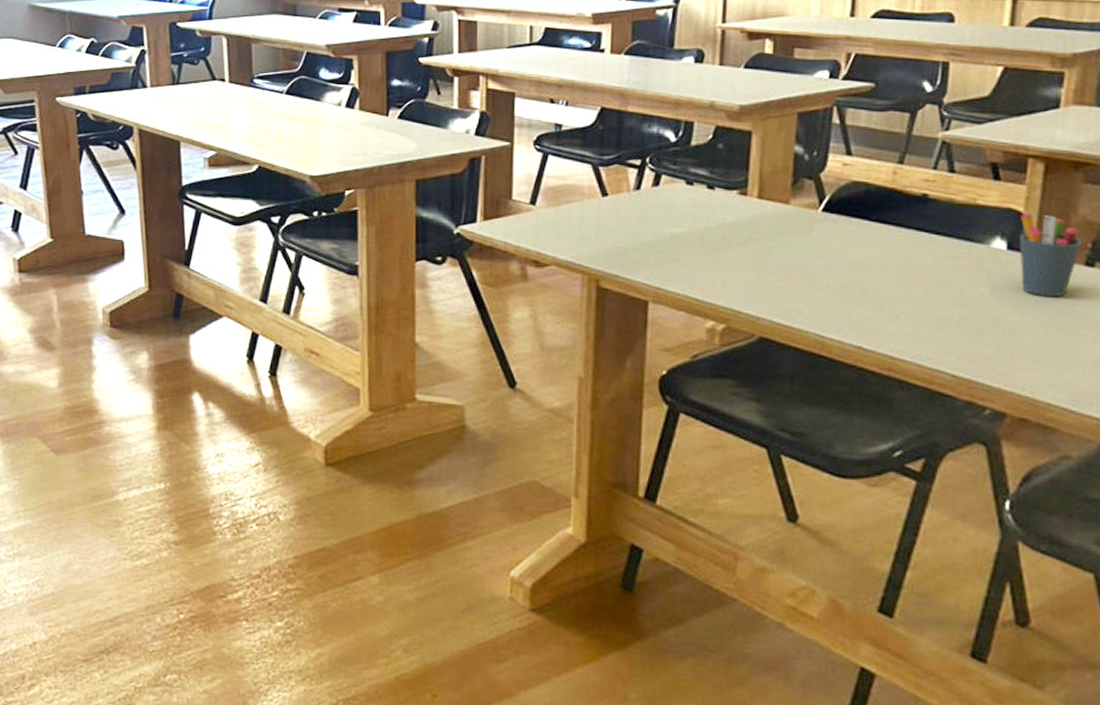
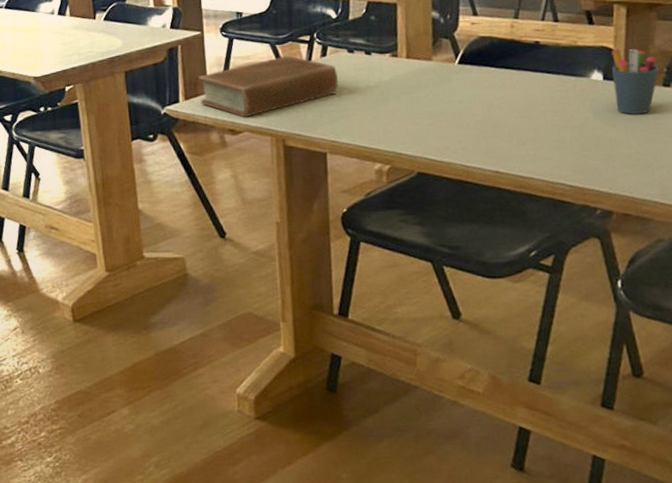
book: none [501,181,670,249] -> present [198,56,338,118]

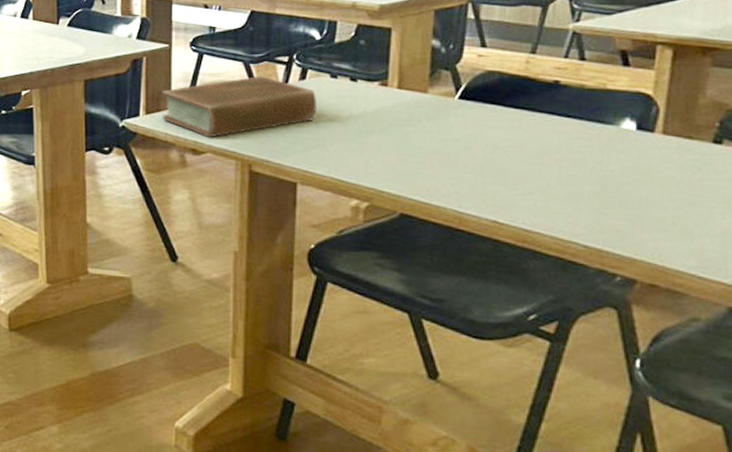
pen holder: present [611,49,659,114] -> none [649,96,710,172]

